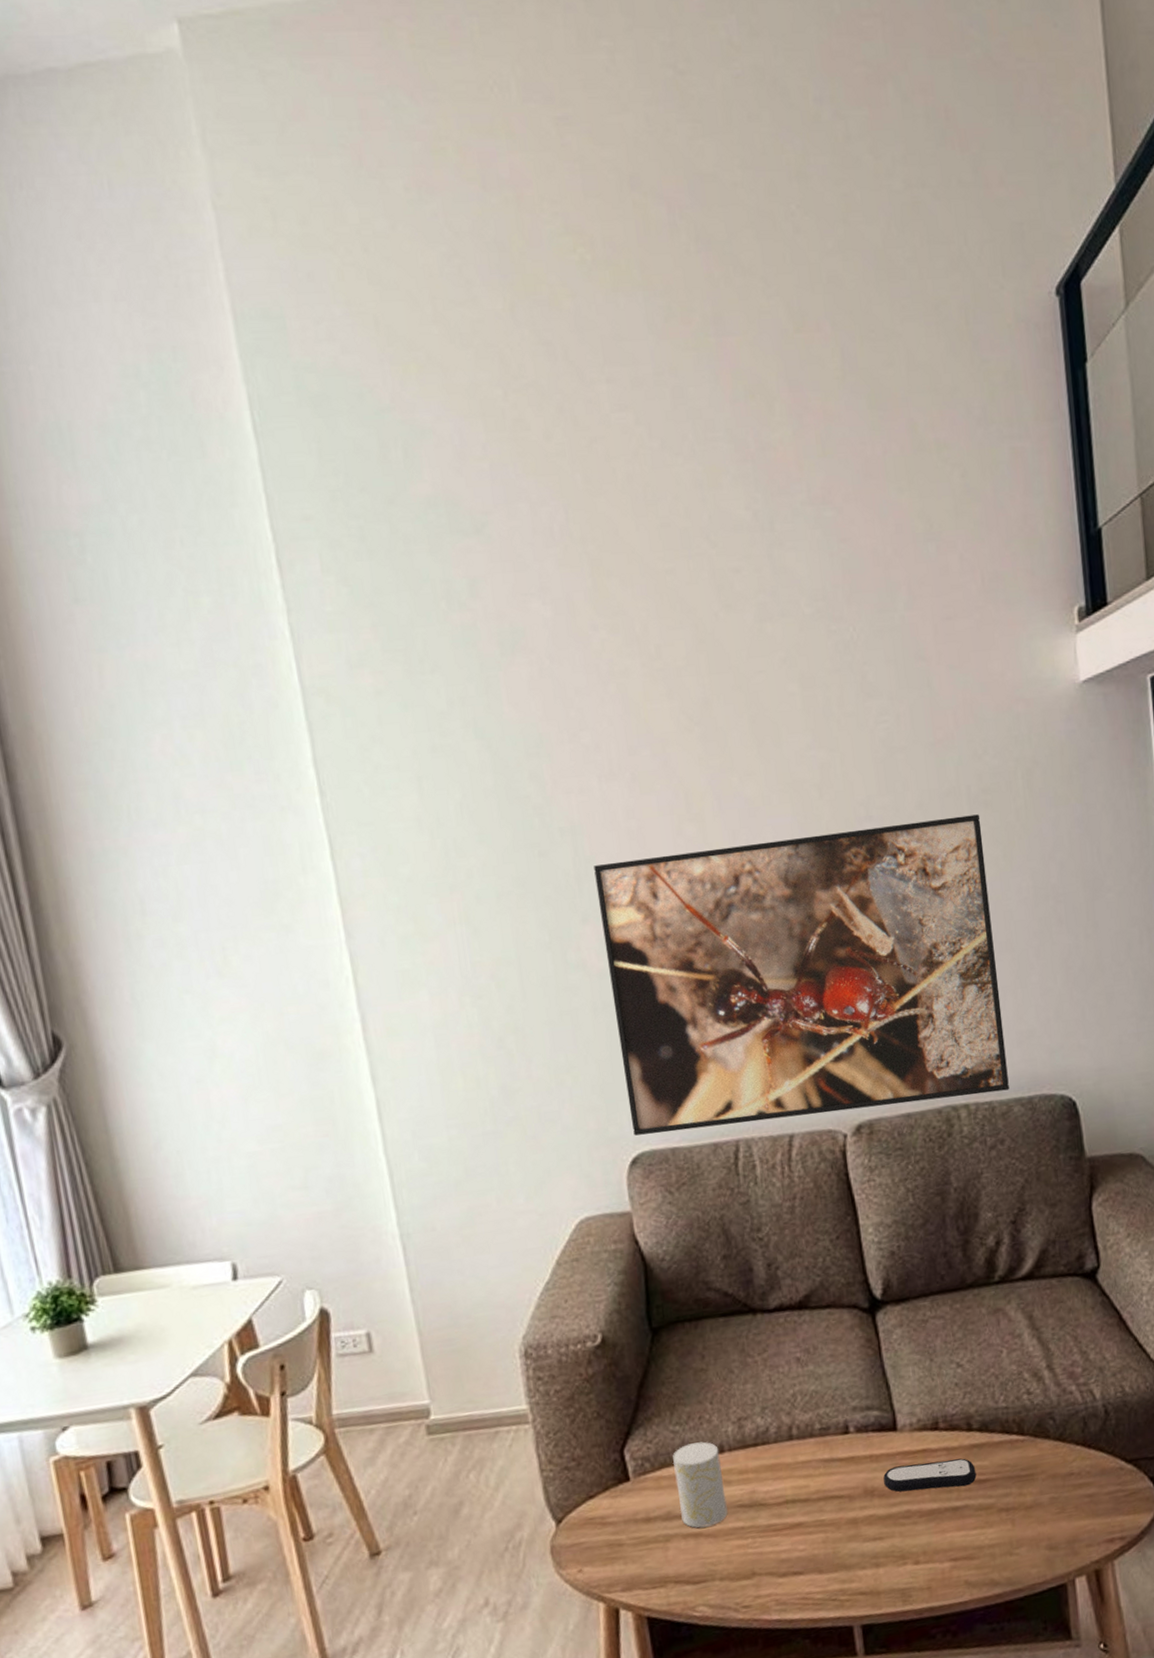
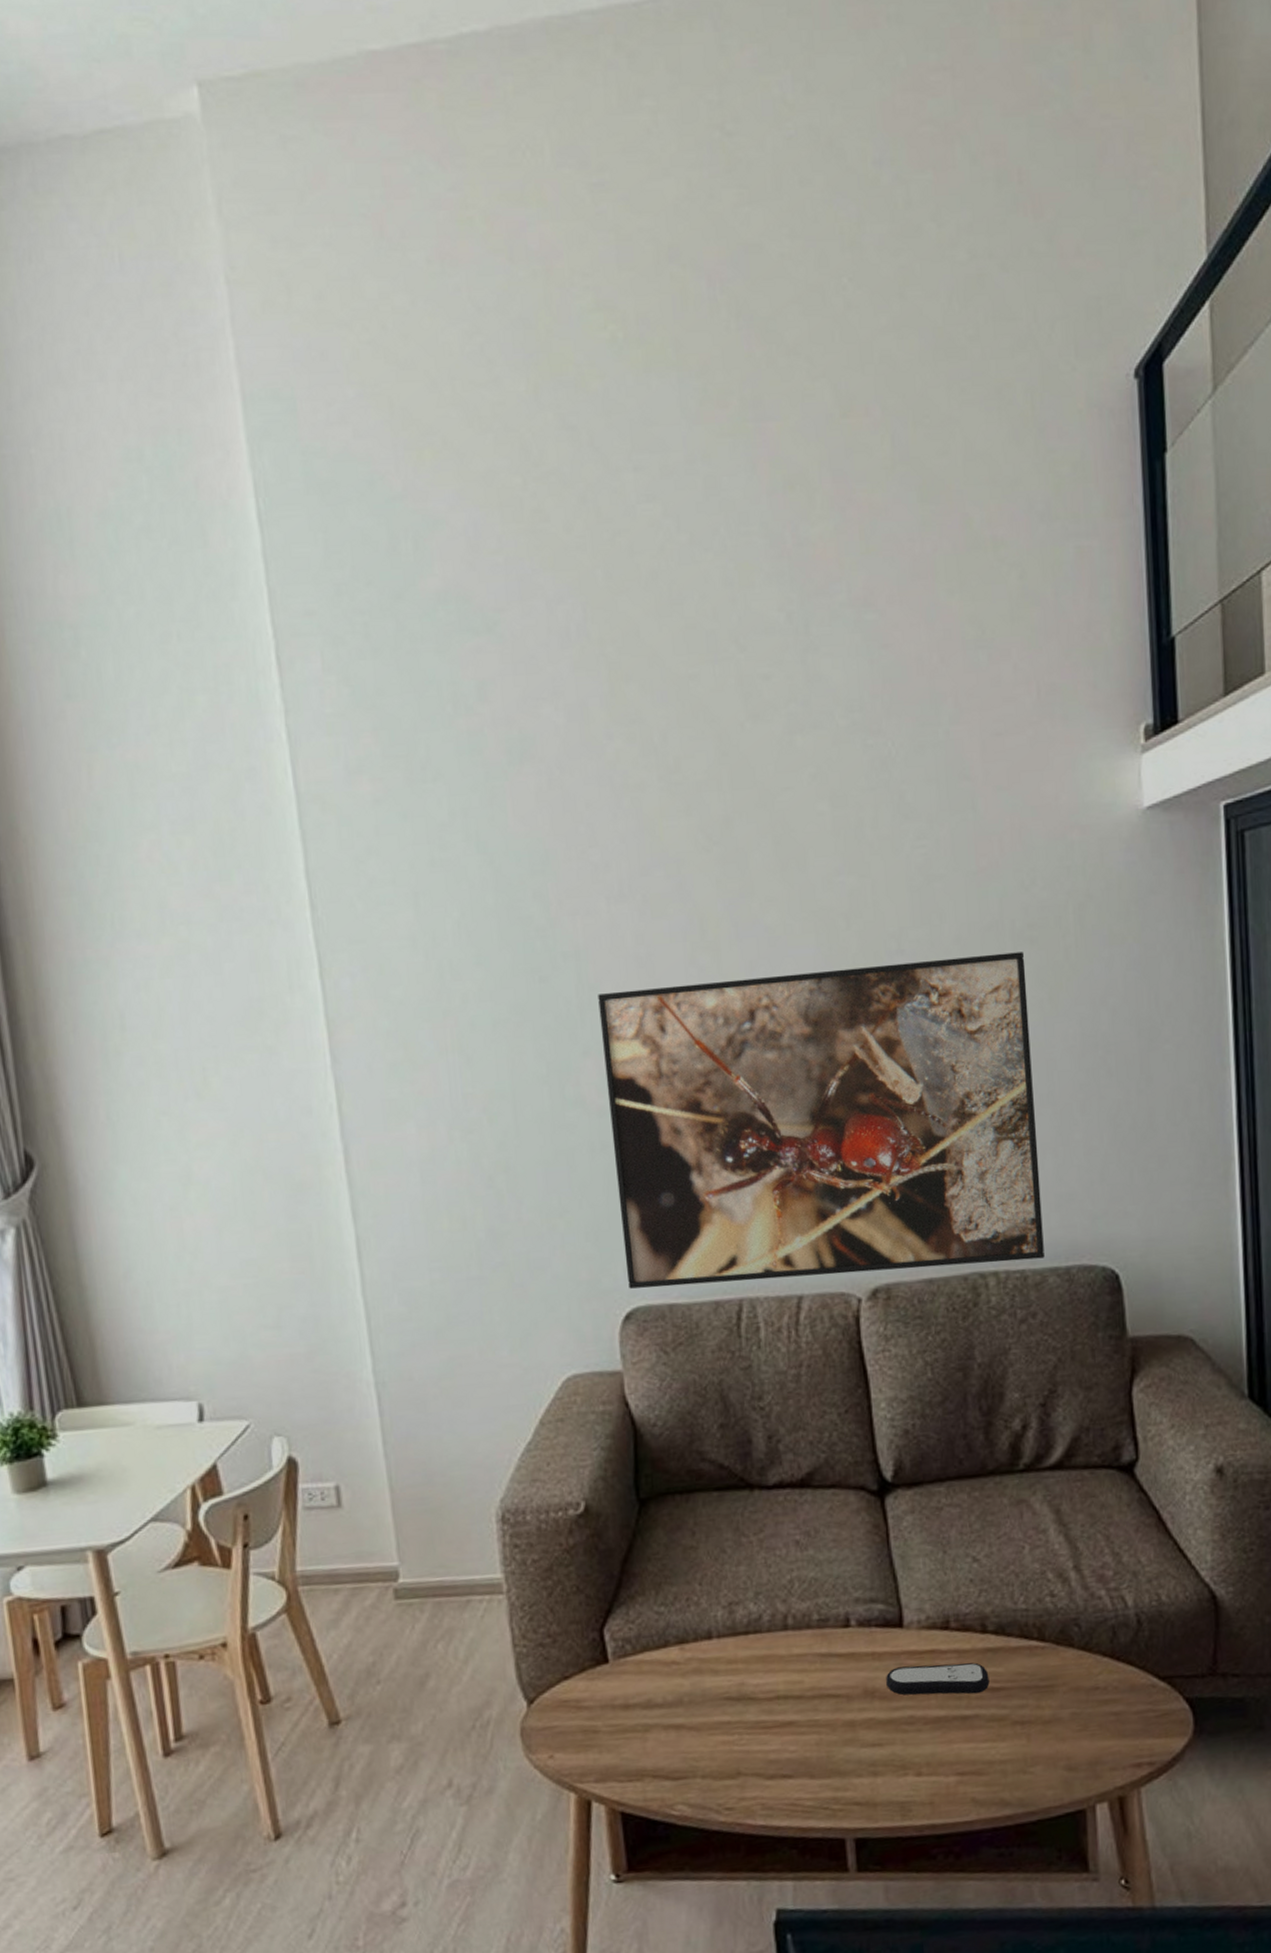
cup: present [672,1441,728,1528] -> none [655,1625,713,1720]

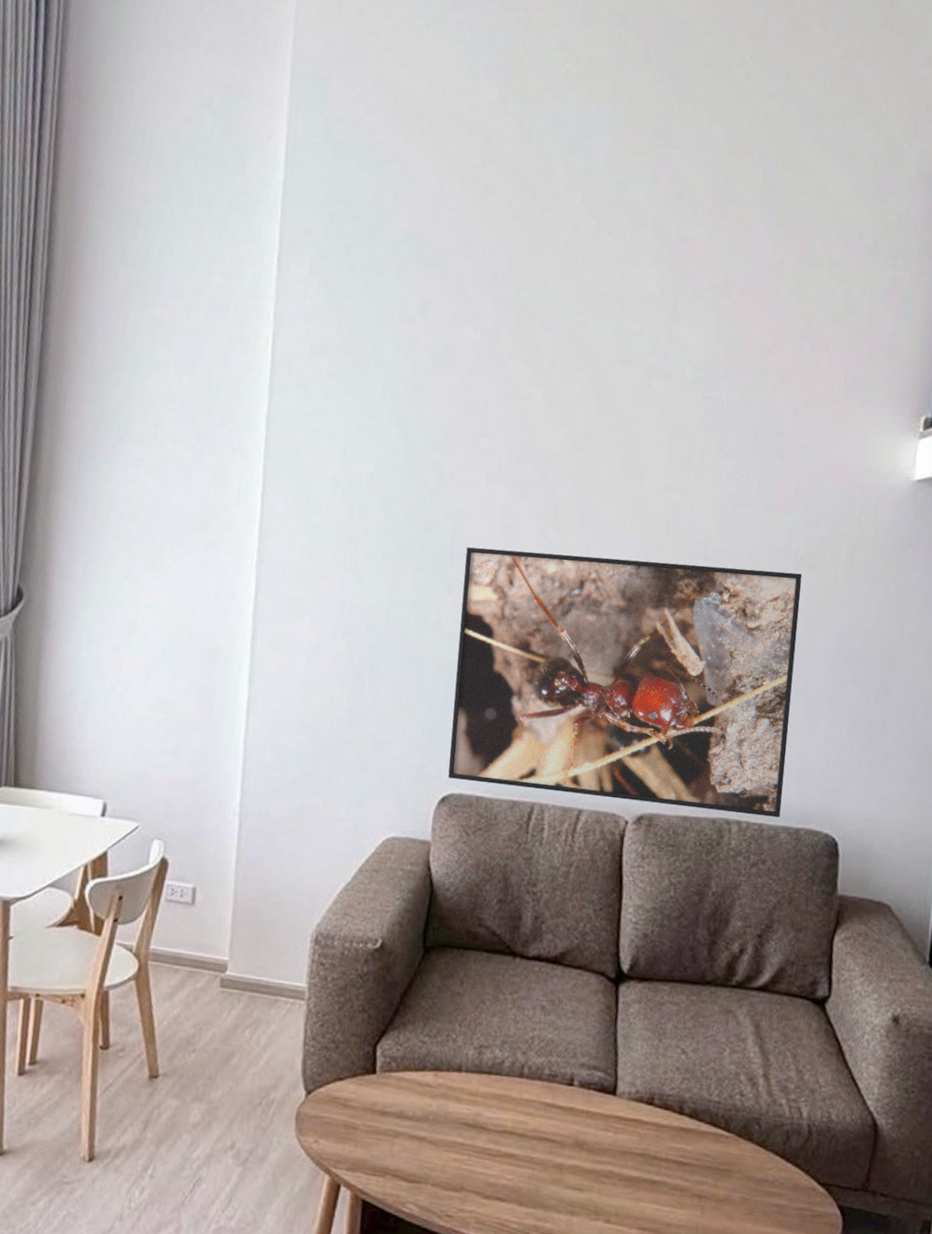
remote control: present [886,1662,990,1695] -> none [594,1127,679,1164]

